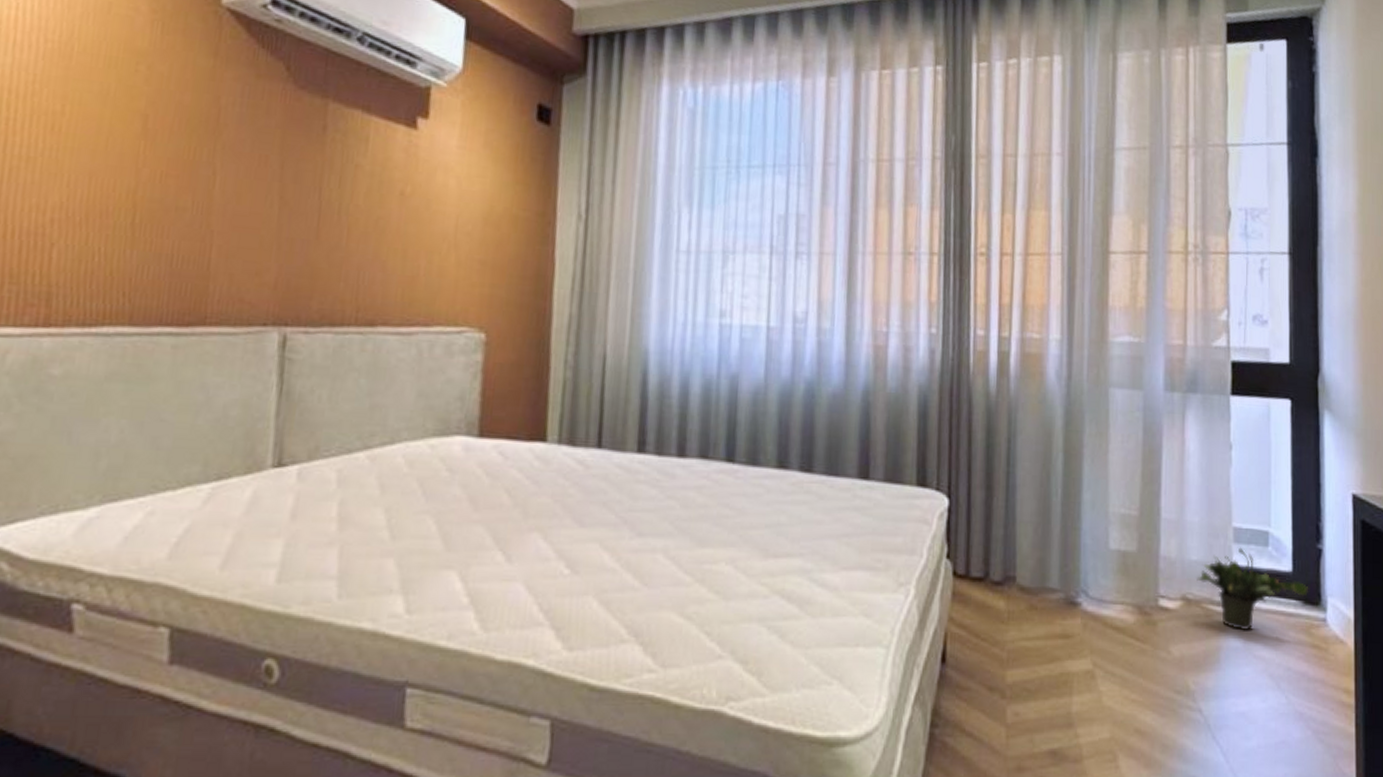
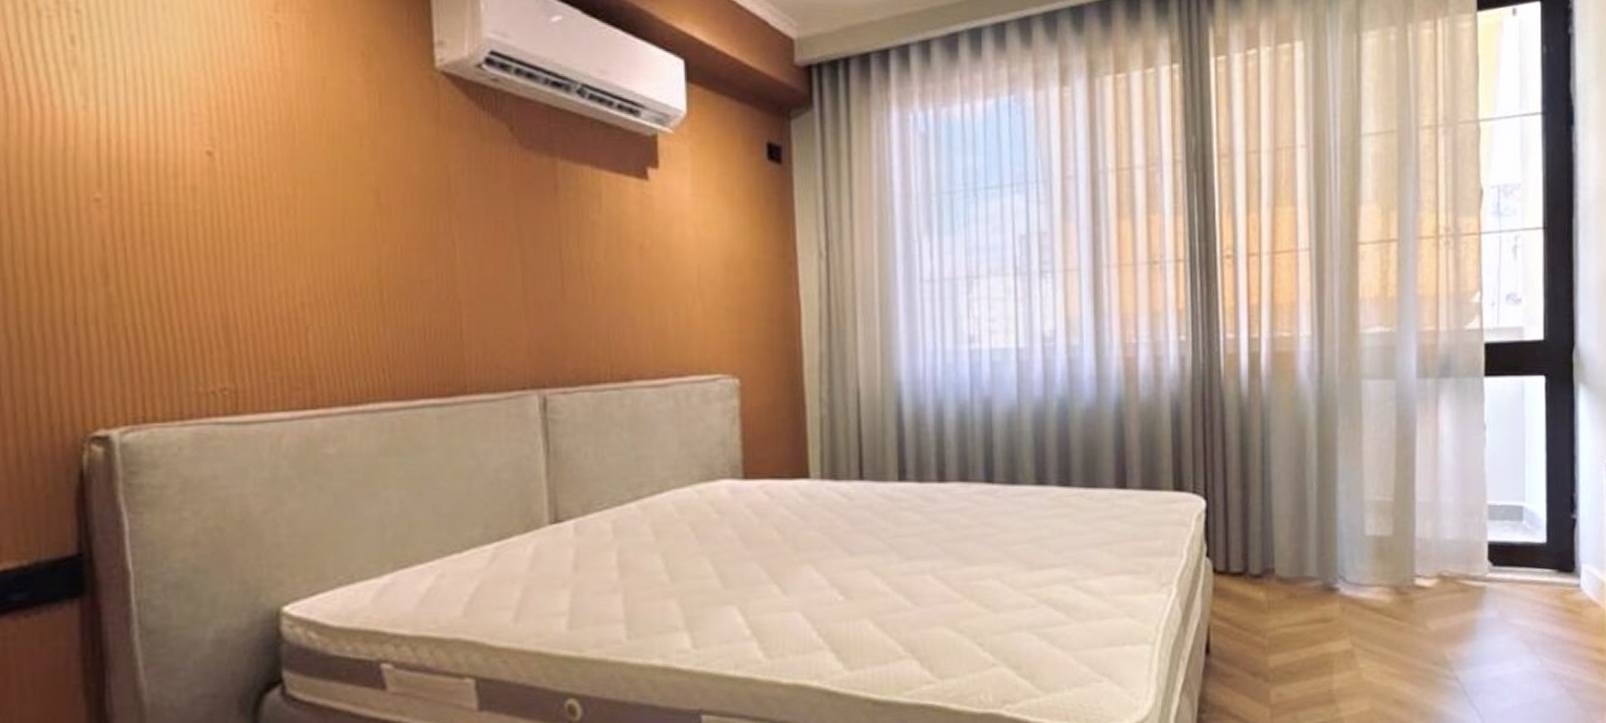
potted plant: present [1197,547,1308,631] -> none [1452,523,1562,602]

